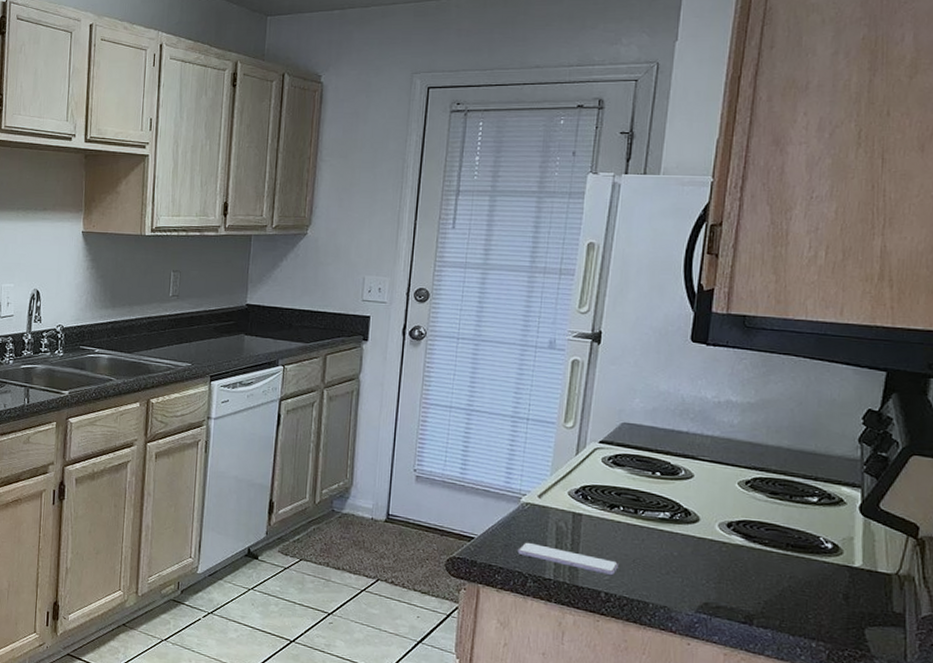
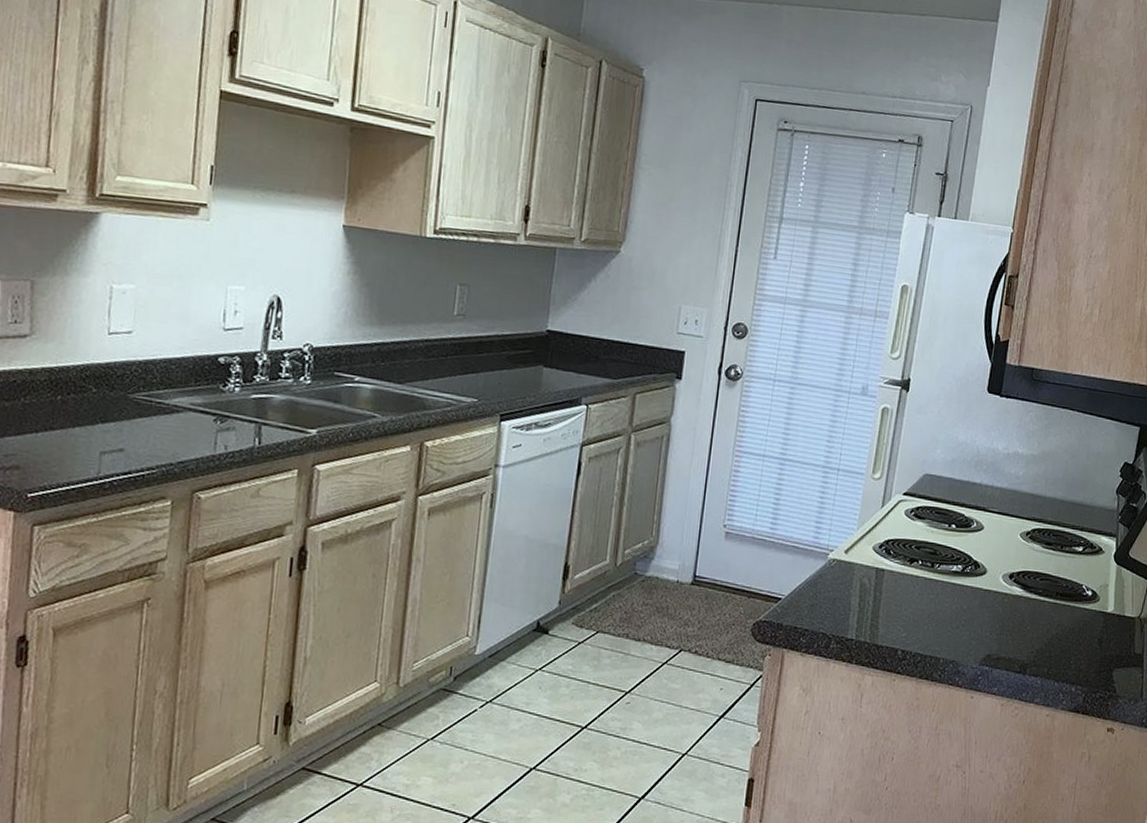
smartphone: present [517,542,618,575] -> none [822,601,915,631]

